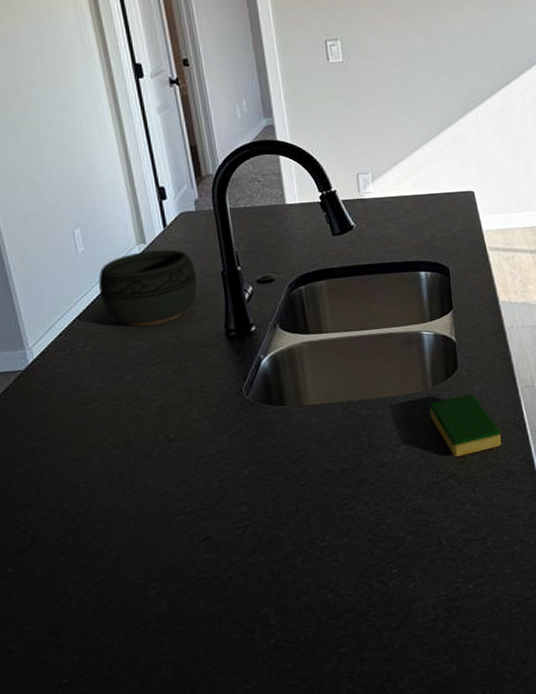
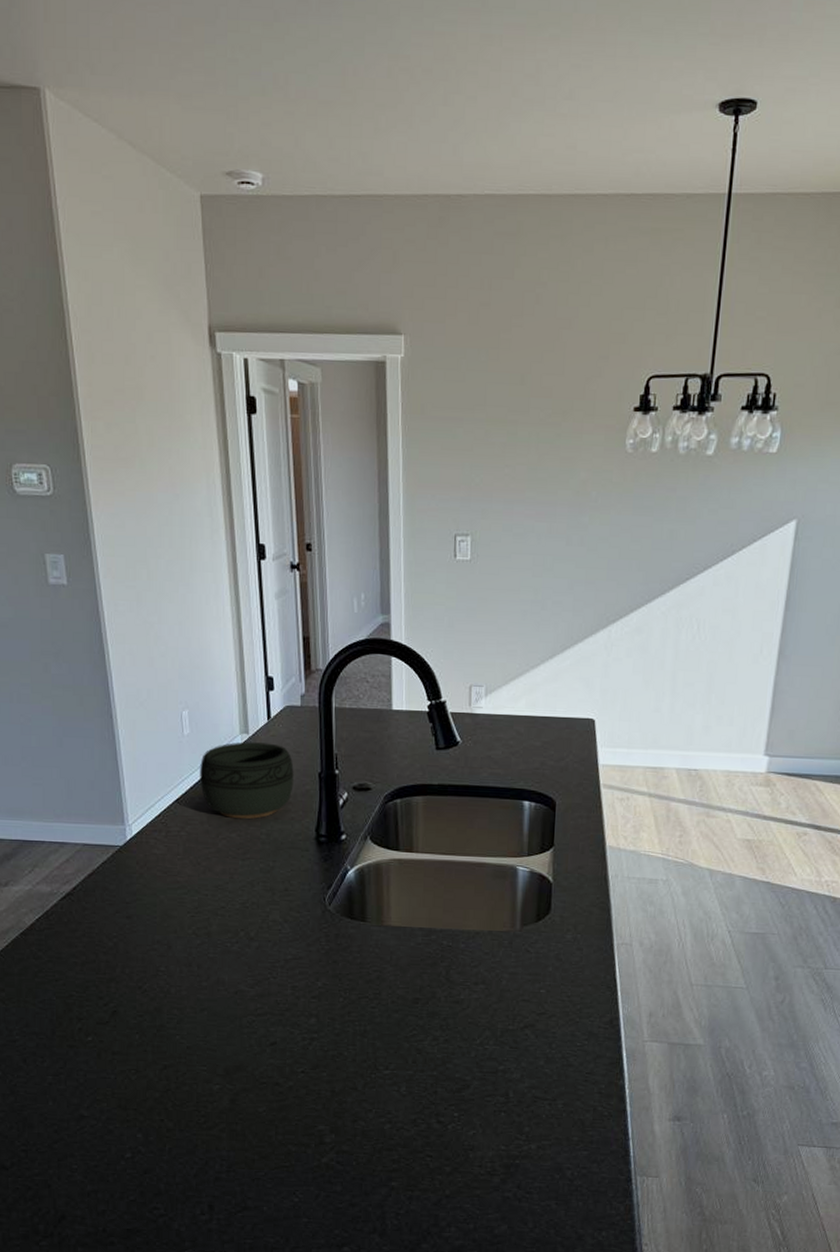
dish sponge: present [429,394,502,457] -> none [514,942,588,1007]

